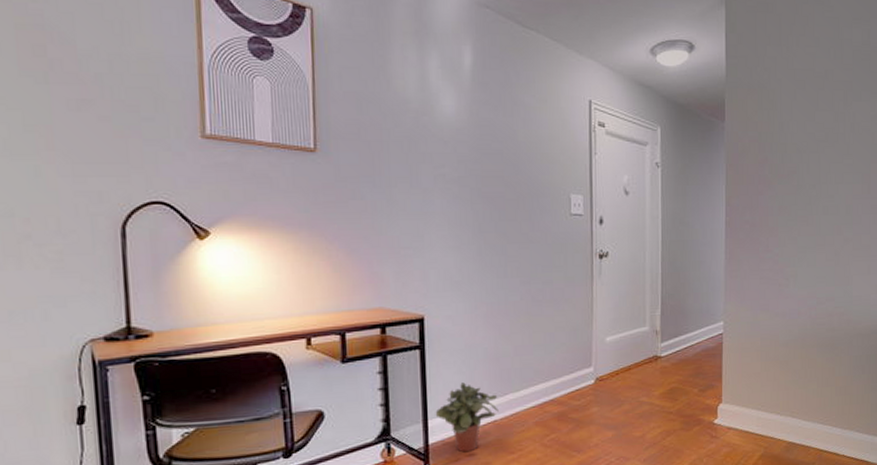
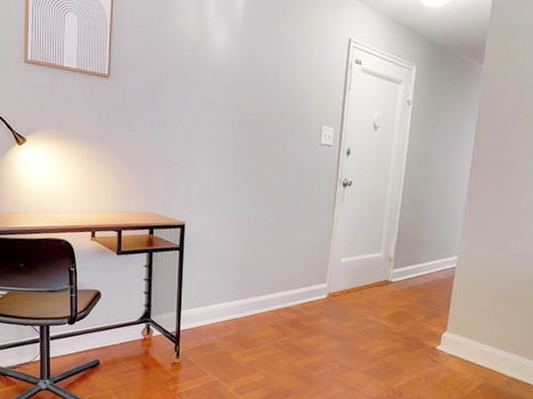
potted plant: present [435,382,499,453] -> none [187,283,240,341]

